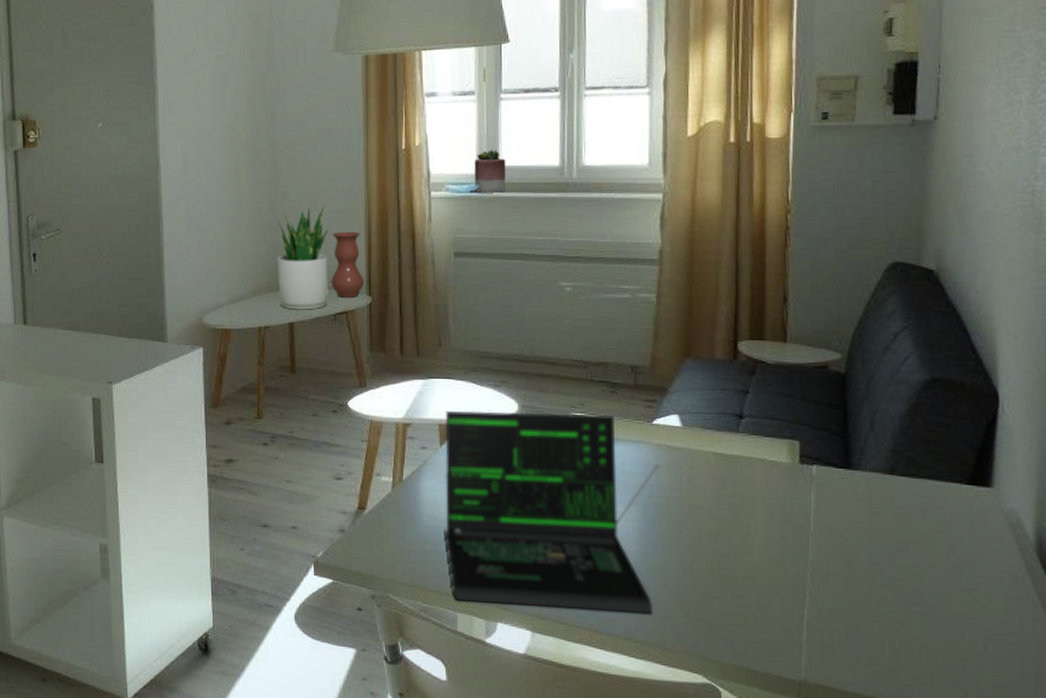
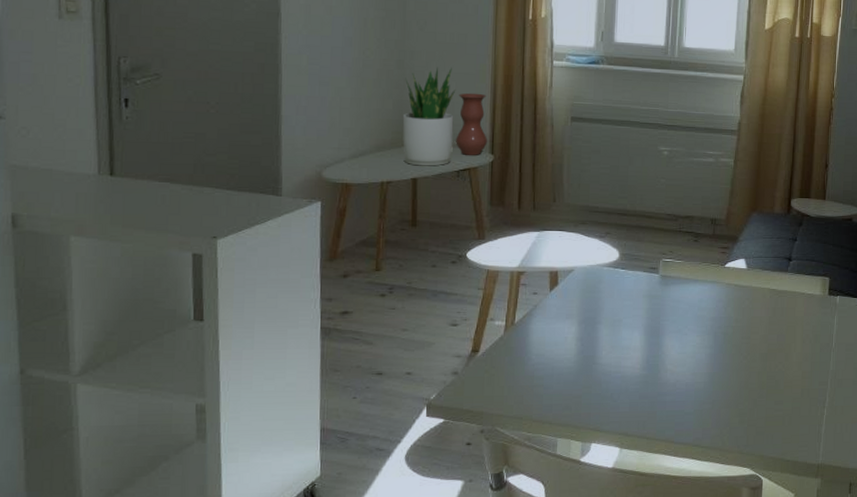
laptop: present [445,411,660,614] -> none [551,259,728,429]
succulent planter: present [471,149,510,194] -> none [588,26,622,66]

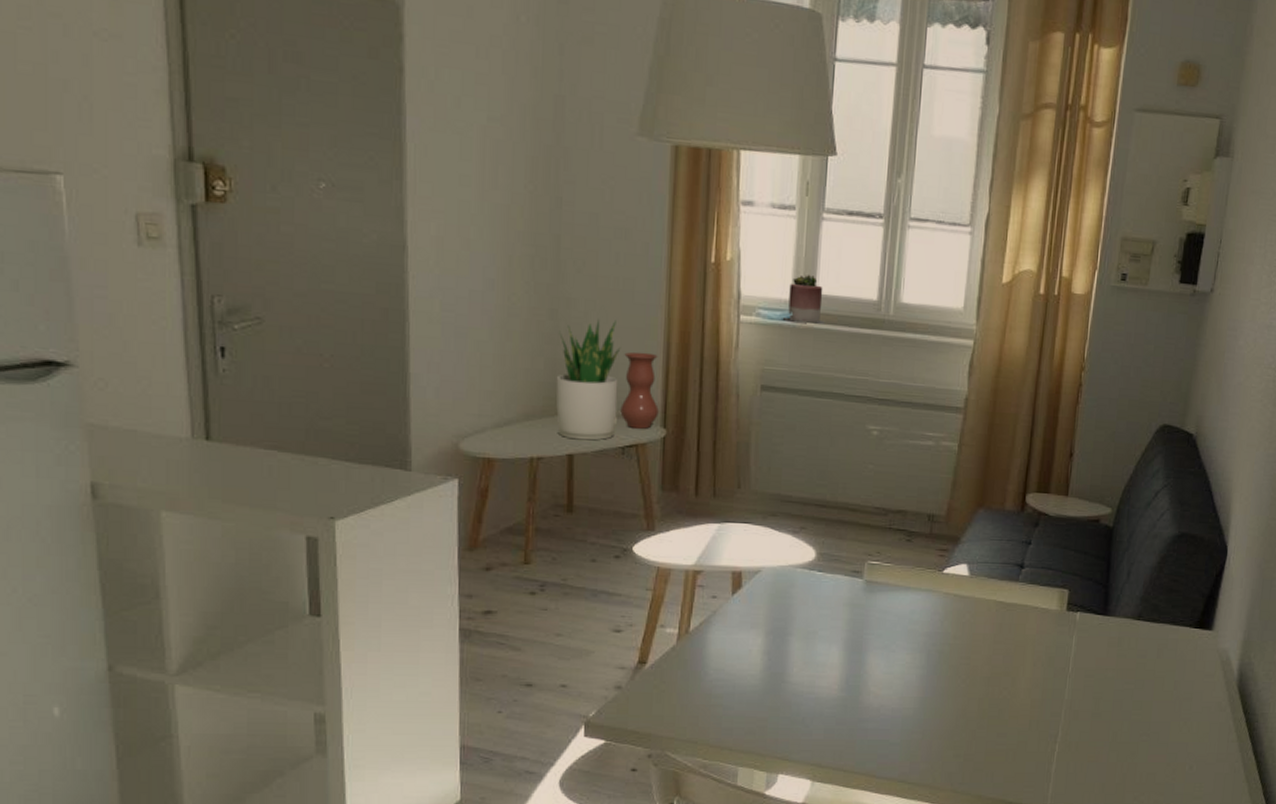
succulent planter: none [588,26,622,66] -> present [783,274,824,324]

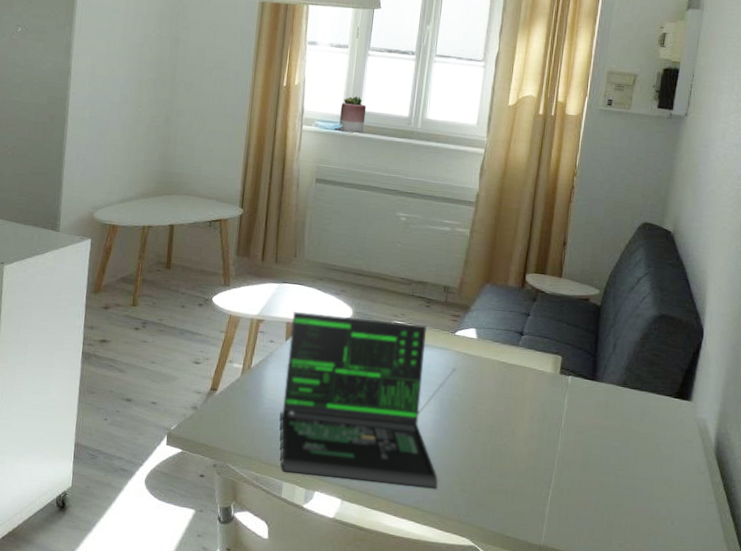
planter: present [555,318,621,441] -> none [164,125,214,216]
vase: present [620,352,659,429] -> none [210,150,240,208]
laptop: none [732,558,946,757] -> present [281,312,457,488]

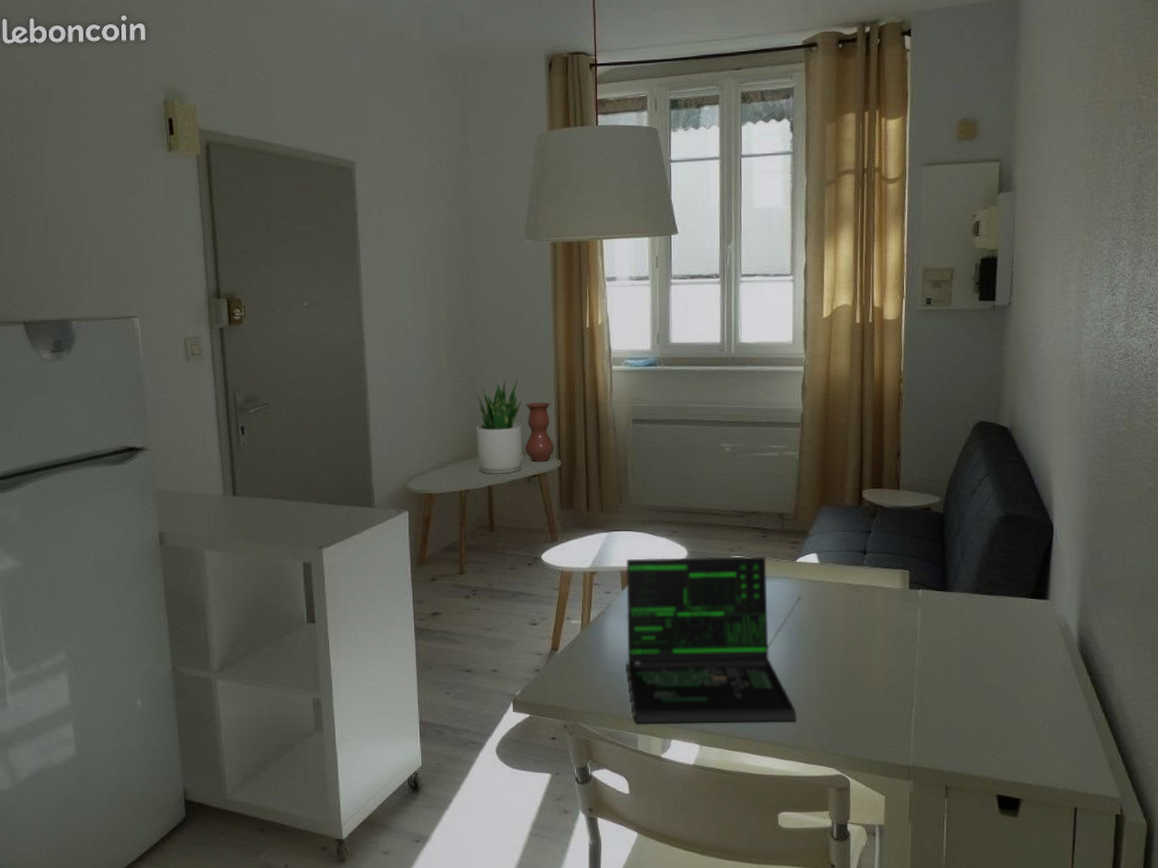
planter: none [164,125,214,216] -> present [475,379,523,474]
vase: none [210,150,240,208] -> present [525,402,554,462]
succulent planter: present [335,95,367,134] -> none [646,328,679,368]

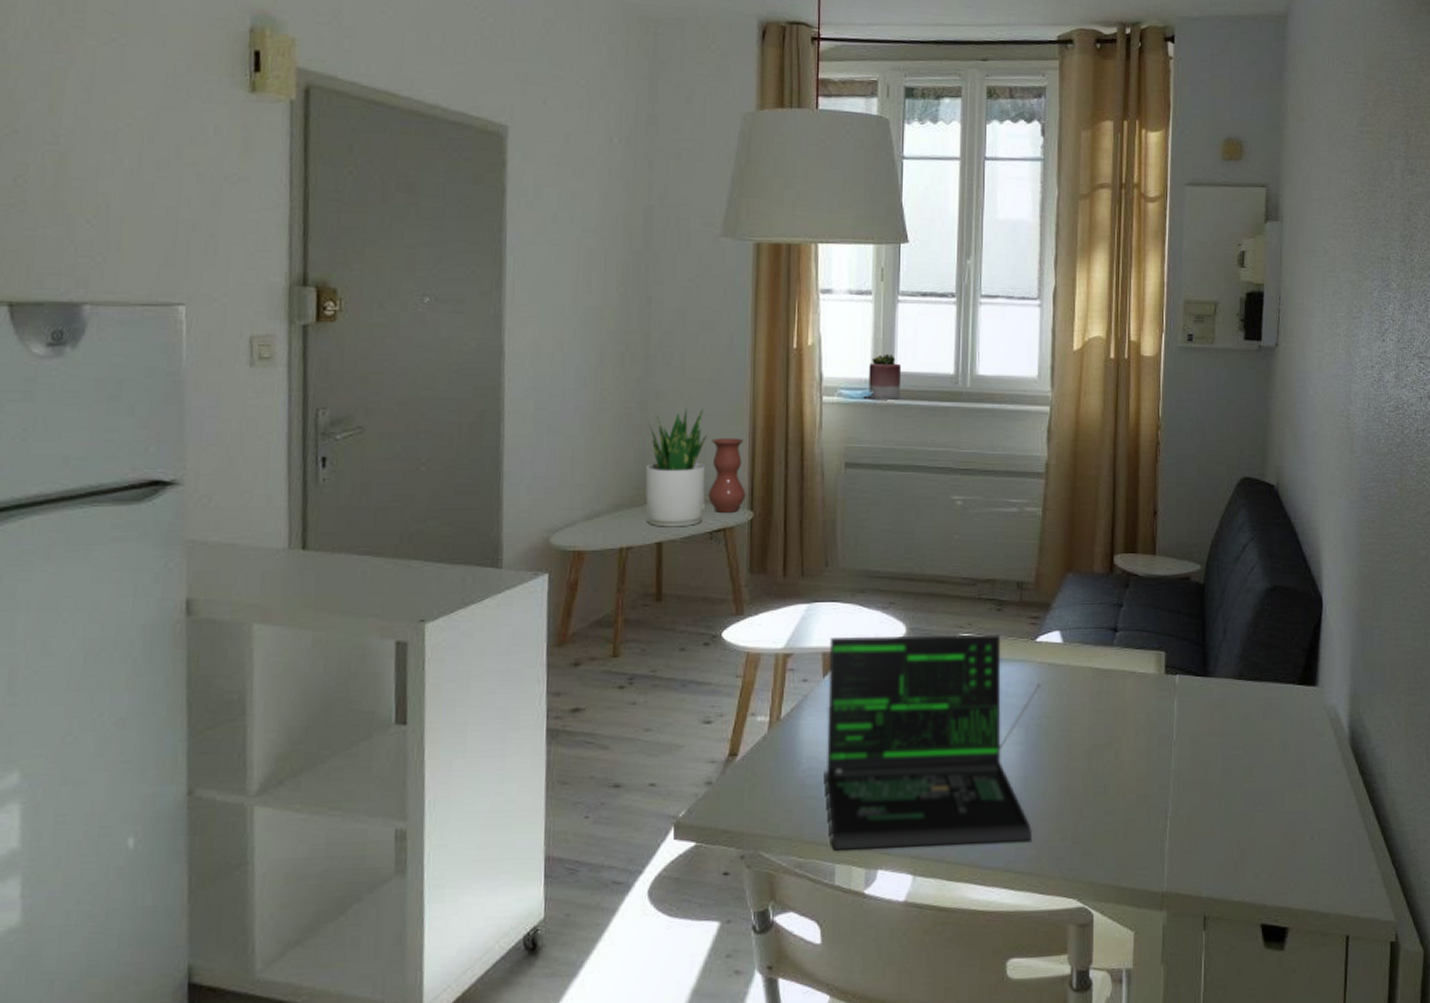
succulent planter: none [646,328,679,368] -> present [864,353,904,401]

